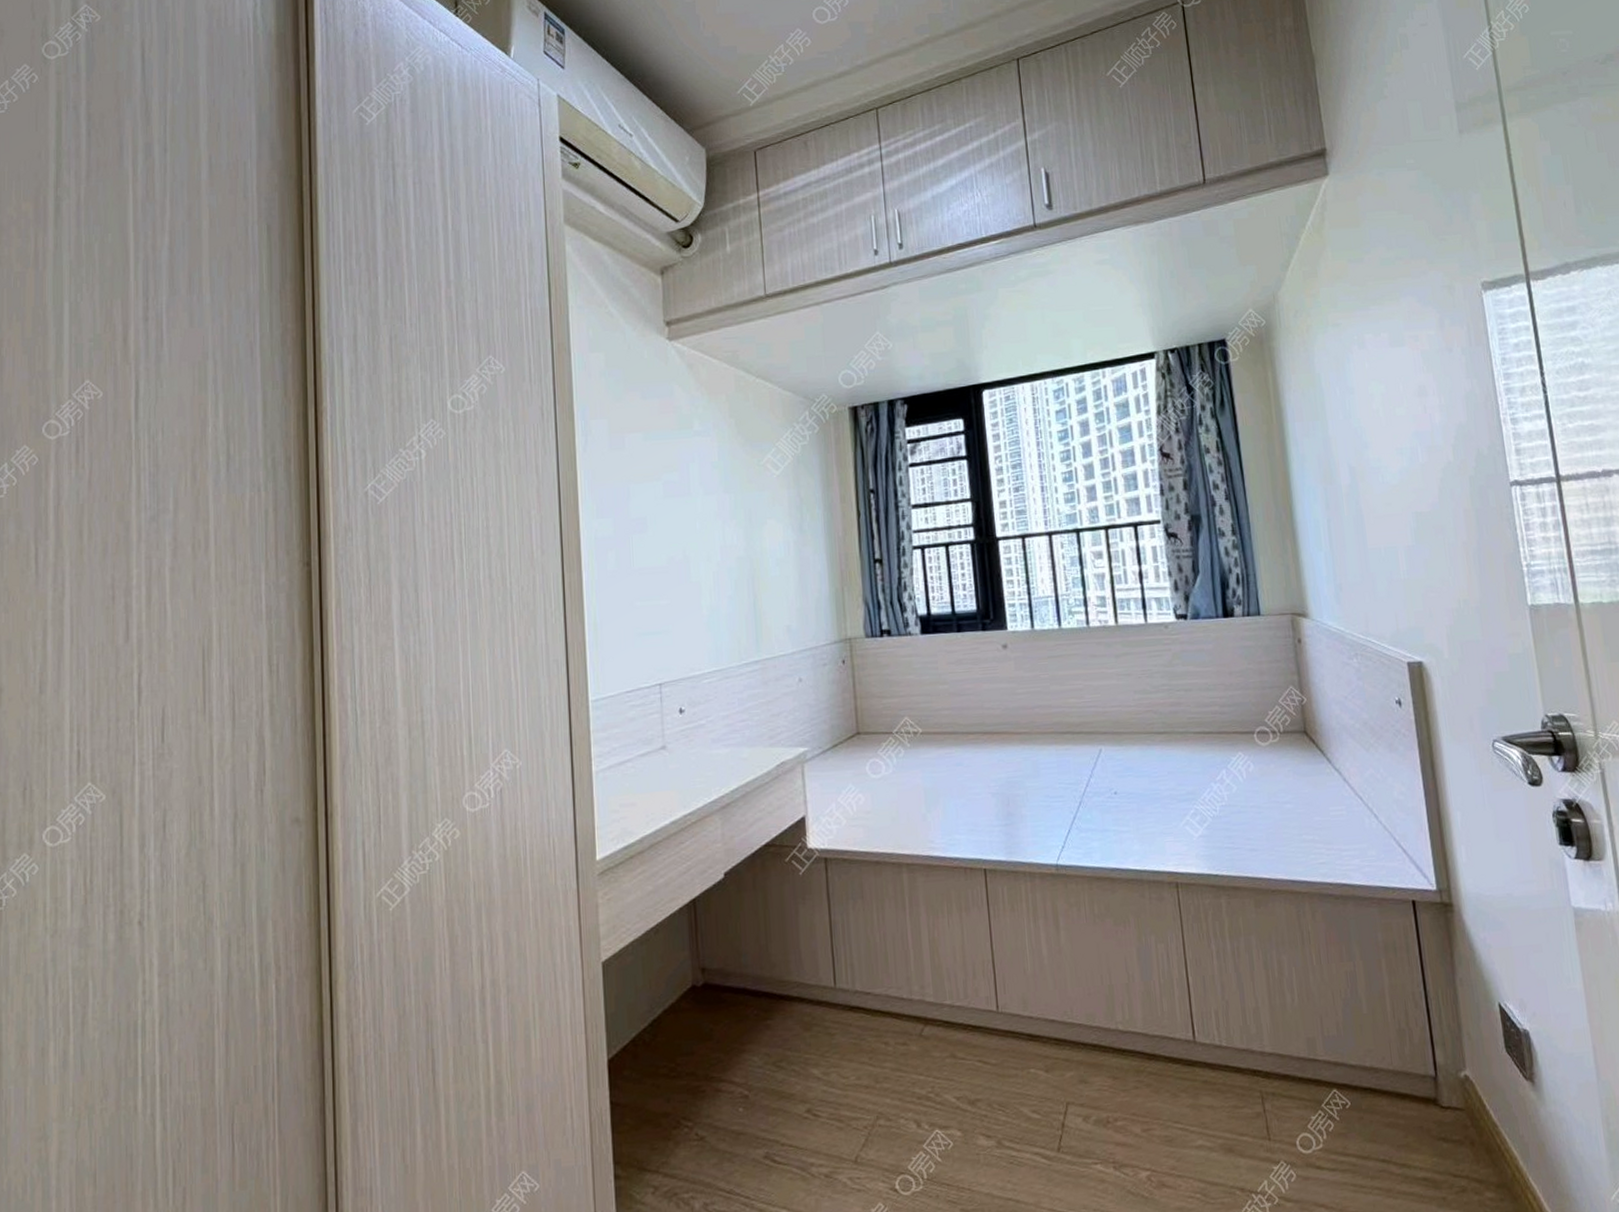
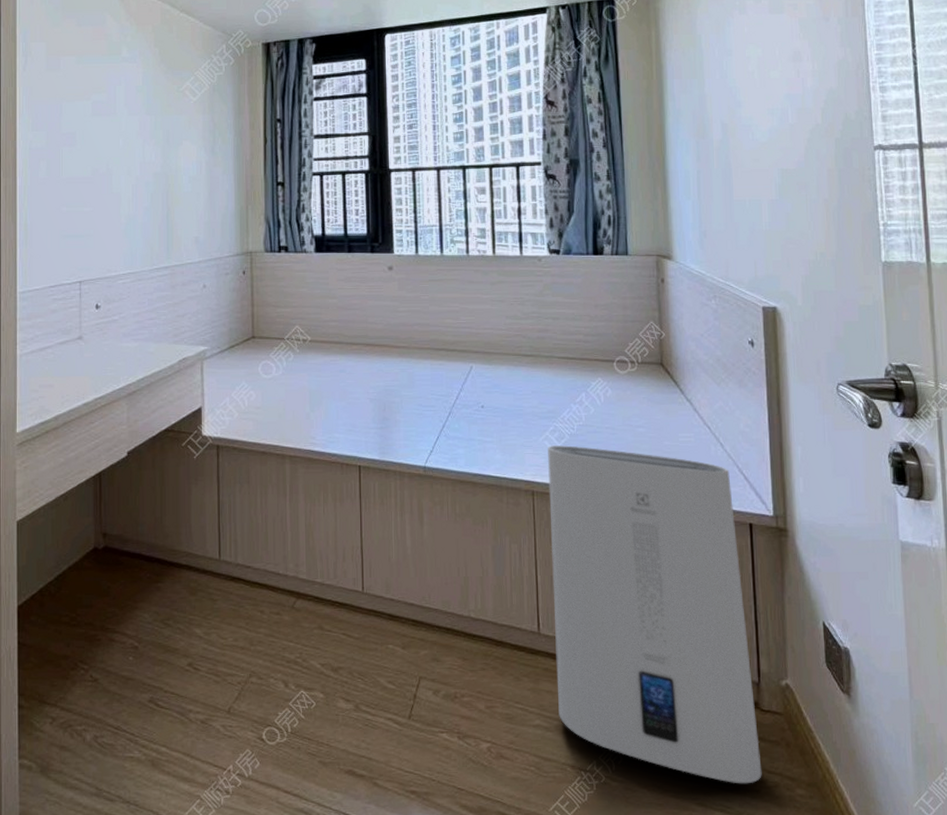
water heater: none [1189,829,1448,1193] -> present [547,445,762,784]

